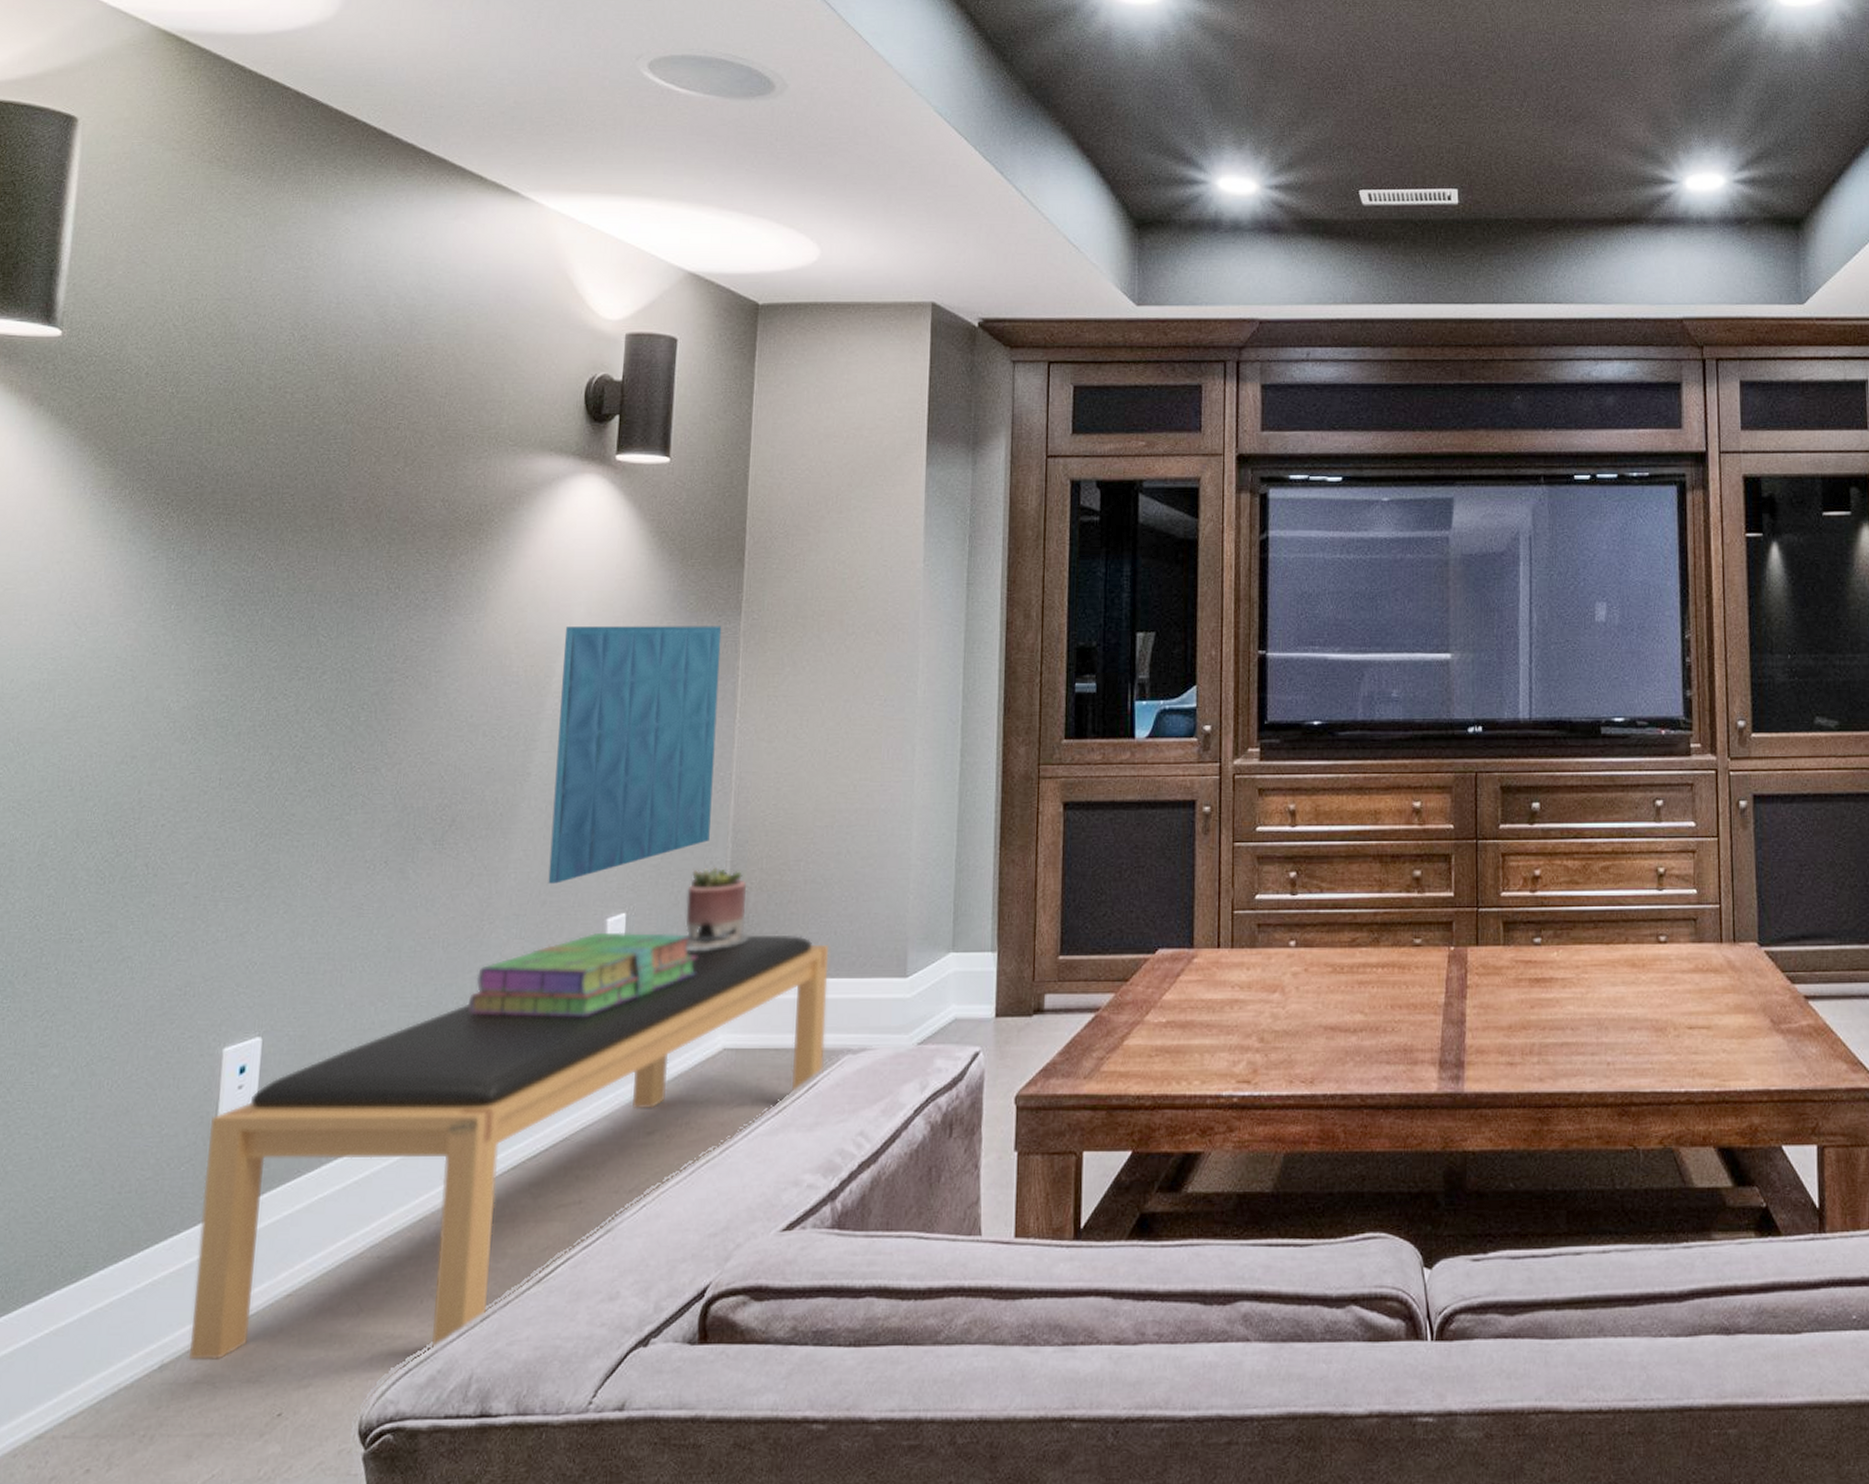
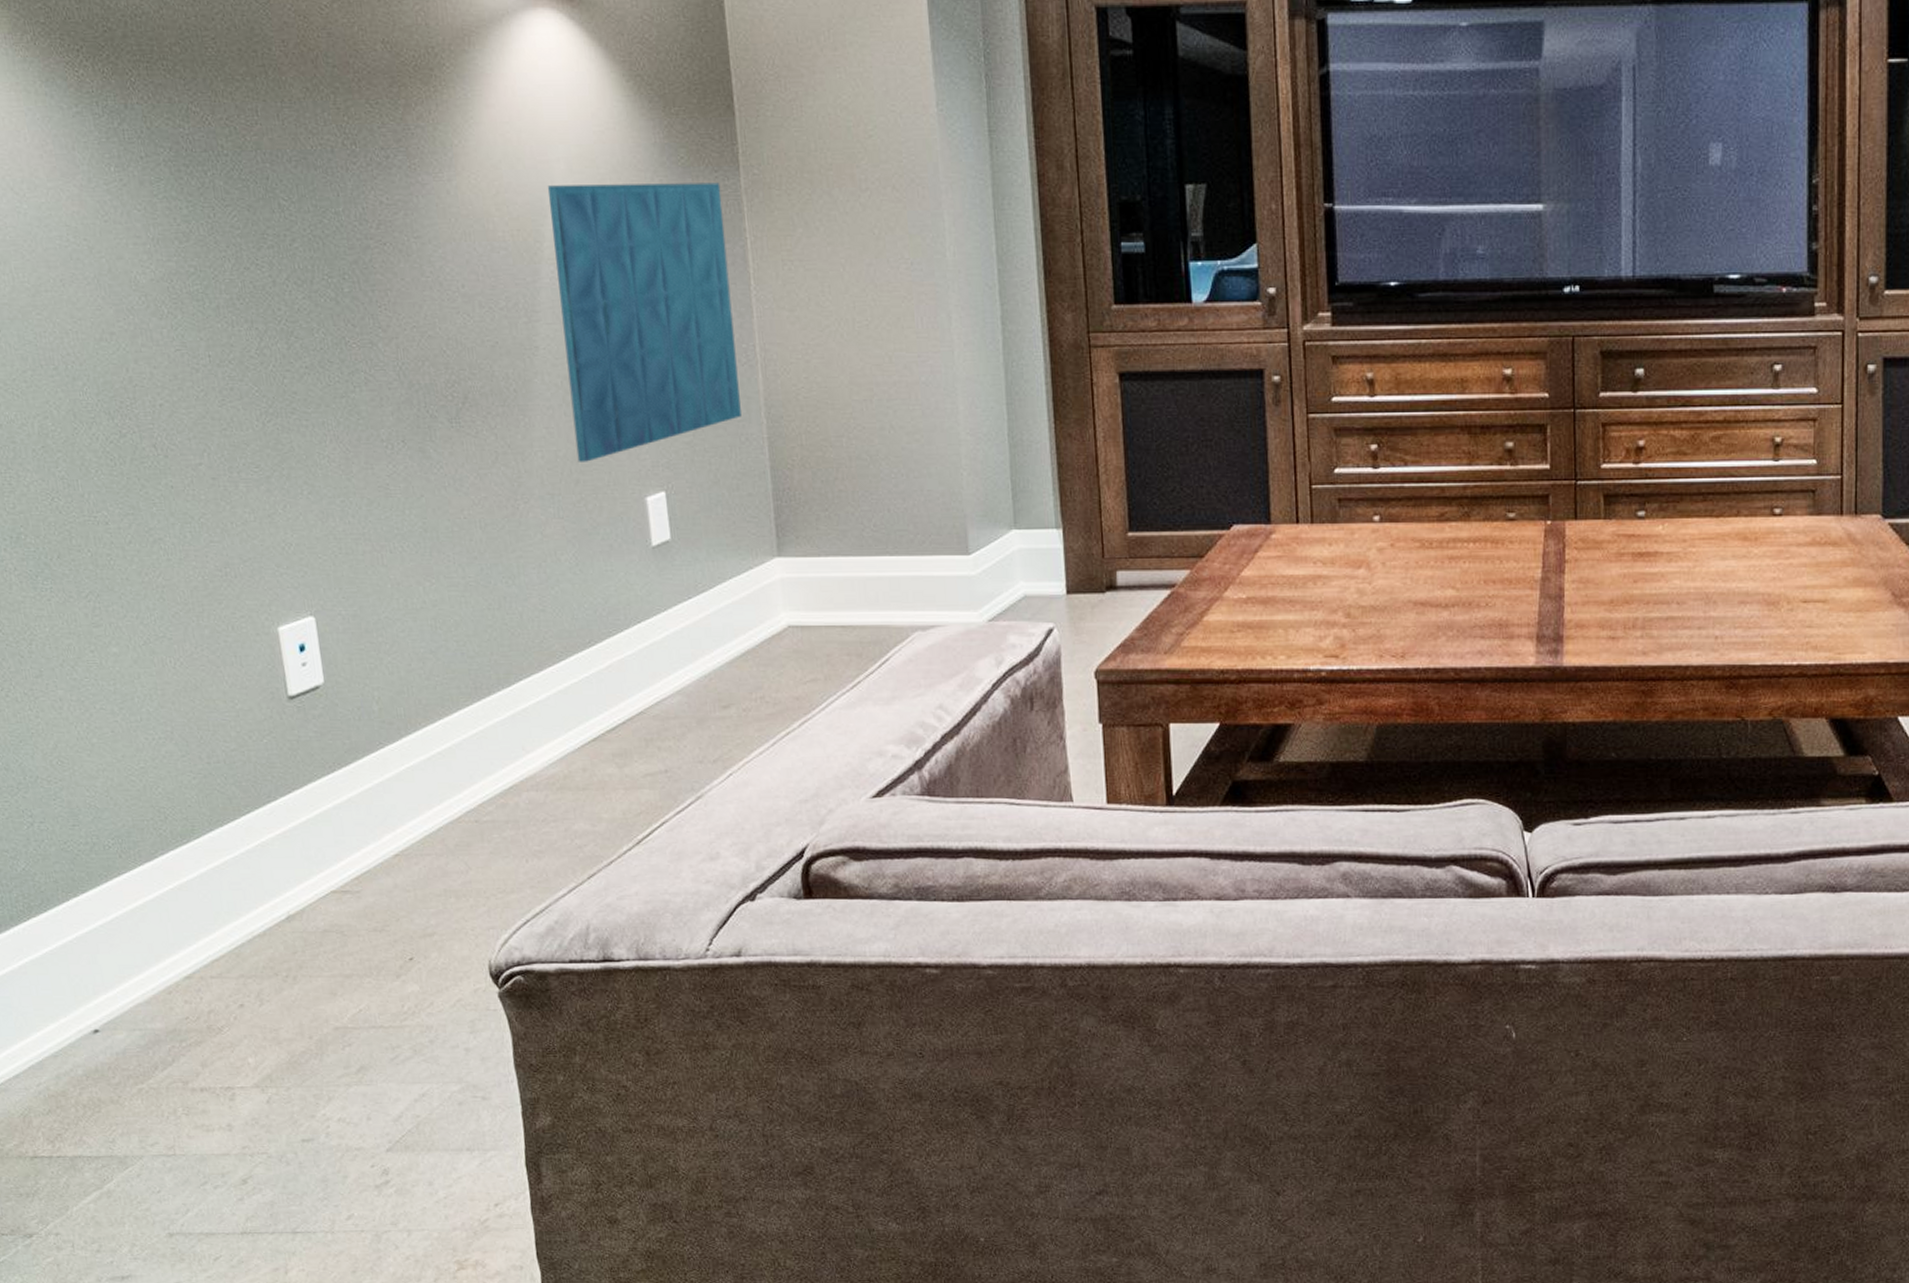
bench: present [189,934,829,1360] -> none [282,512,894,912]
stack of books: present [468,932,697,1016] -> none [518,511,748,595]
succulent planter: present [685,867,749,951] -> none [726,444,798,529]

